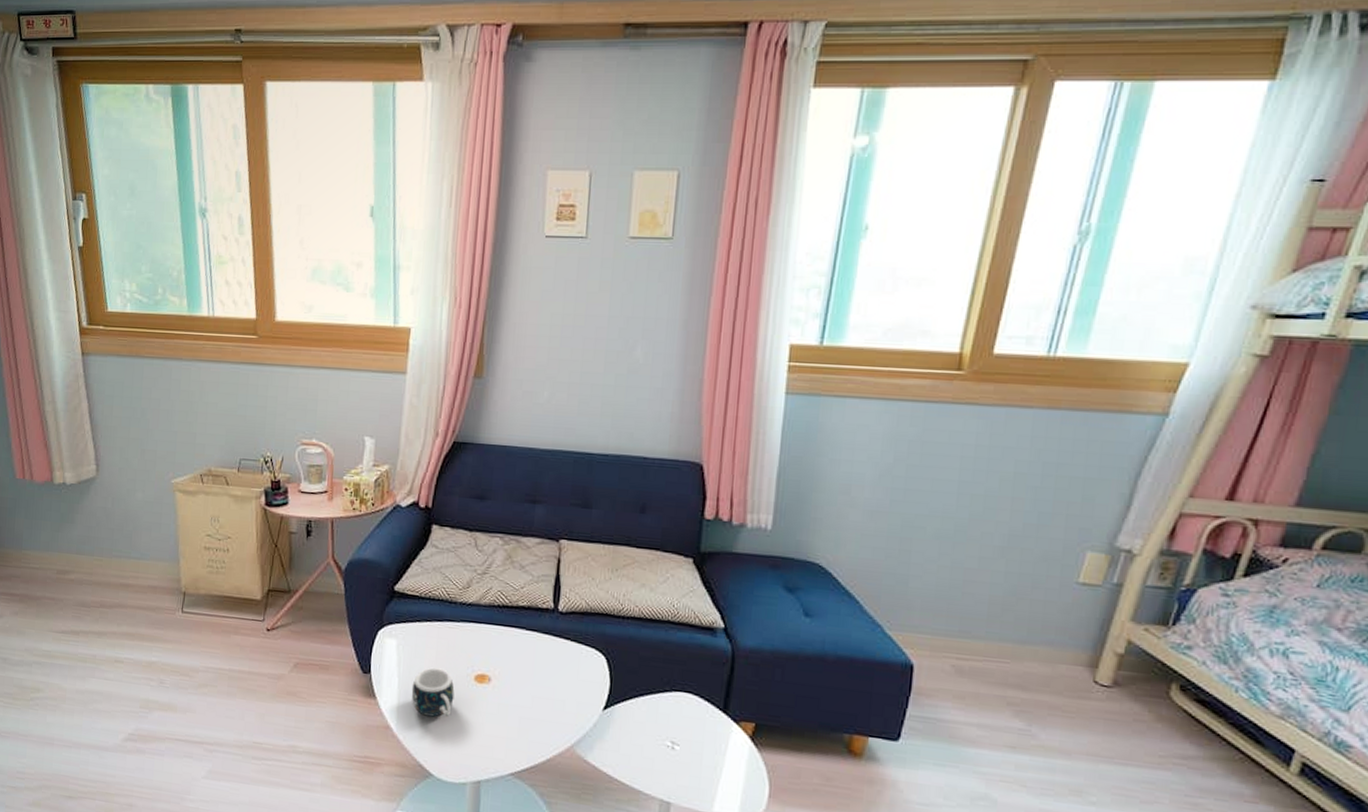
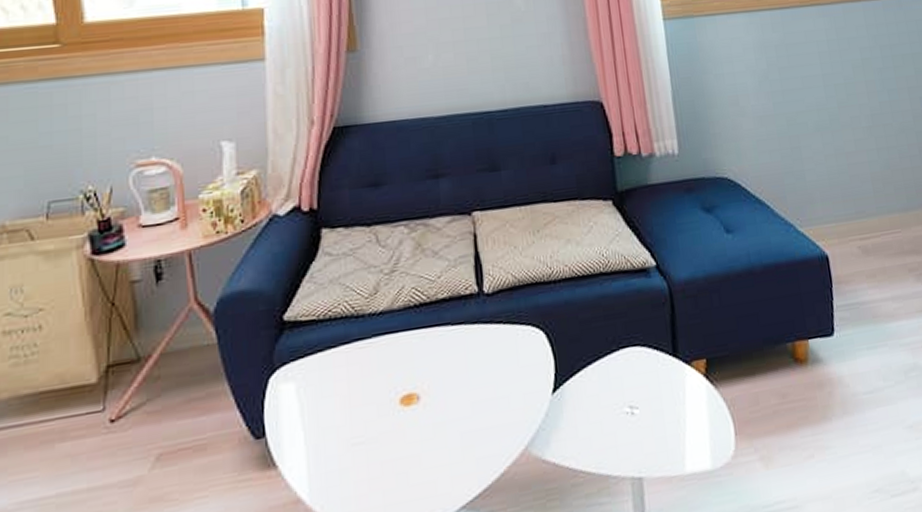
mug: present [411,667,455,717] -> none [322,402,379,470]

